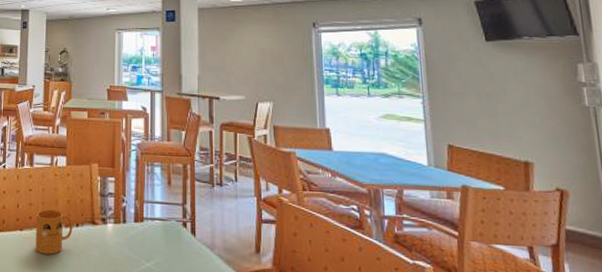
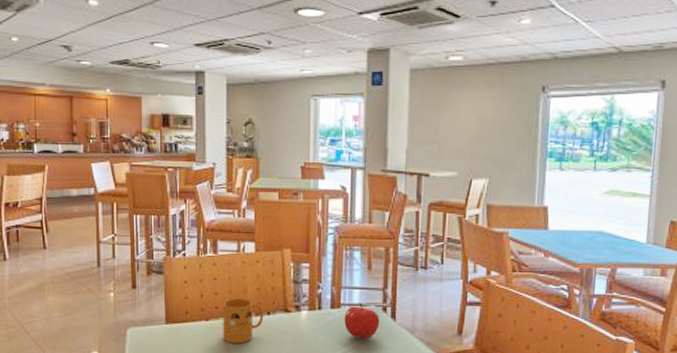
fruit: none [147,217,180,255] -> present [344,302,380,339]

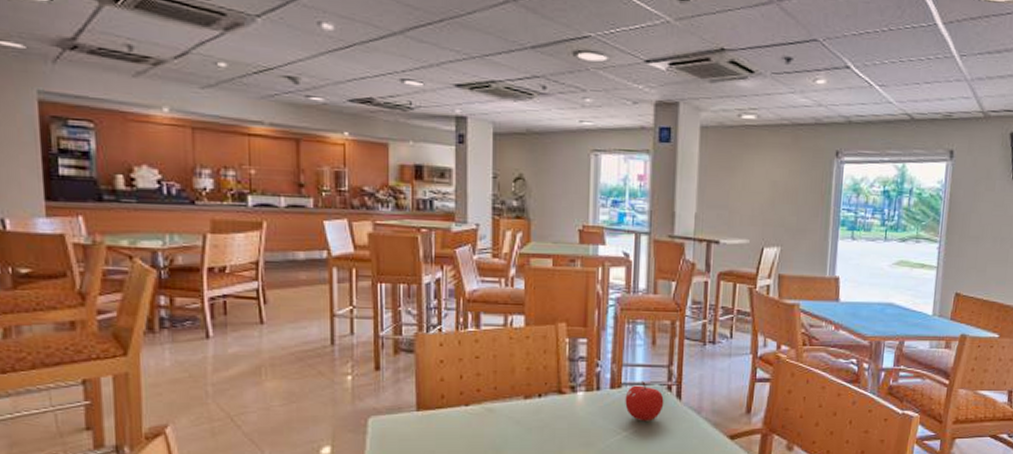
mug: present [223,298,264,343] -> none [486,379,534,431]

